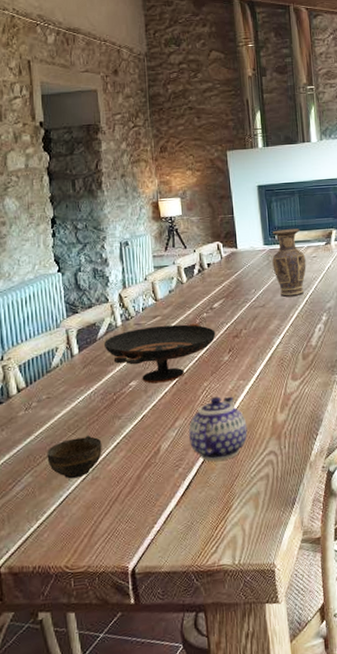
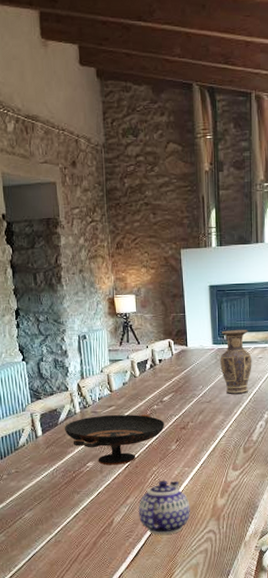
cup: present [47,435,102,479] -> none [16,506,64,541]

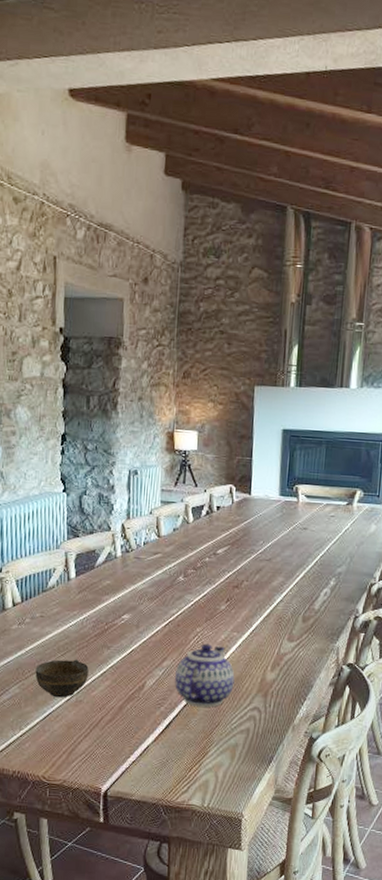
cup: none [16,506,64,541] -> present [35,659,89,698]
decorative bowl: present [65,414,165,466] -> none [102,562,216,621]
vase: present [220,330,252,394] -> none [285,481,323,555]

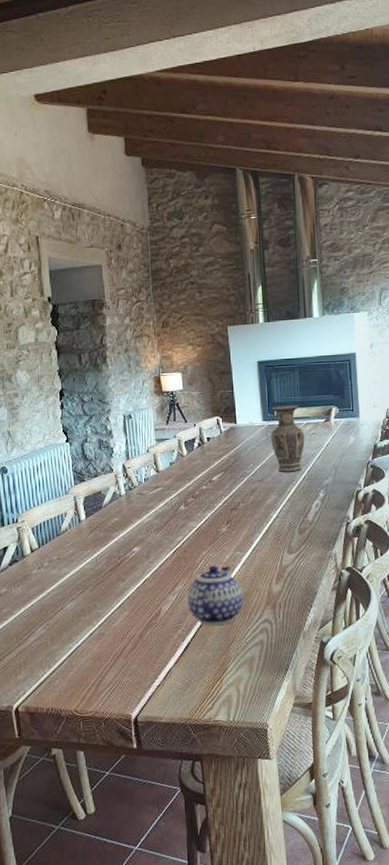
cup: present [35,659,89,698] -> none [58,595,108,633]
vase: none [285,481,323,555] -> present [271,405,305,472]

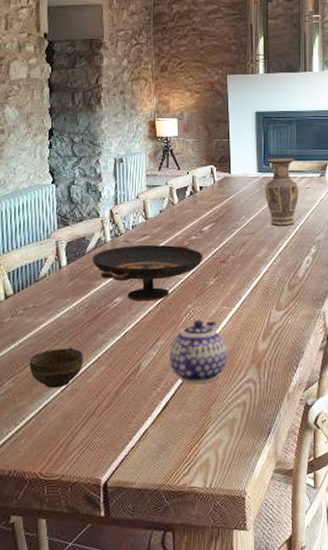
cup: none [58,595,108,633] -> present [29,347,83,388]
decorative bowl: none [109,495,214,551] -> present [93,244,203,302]

